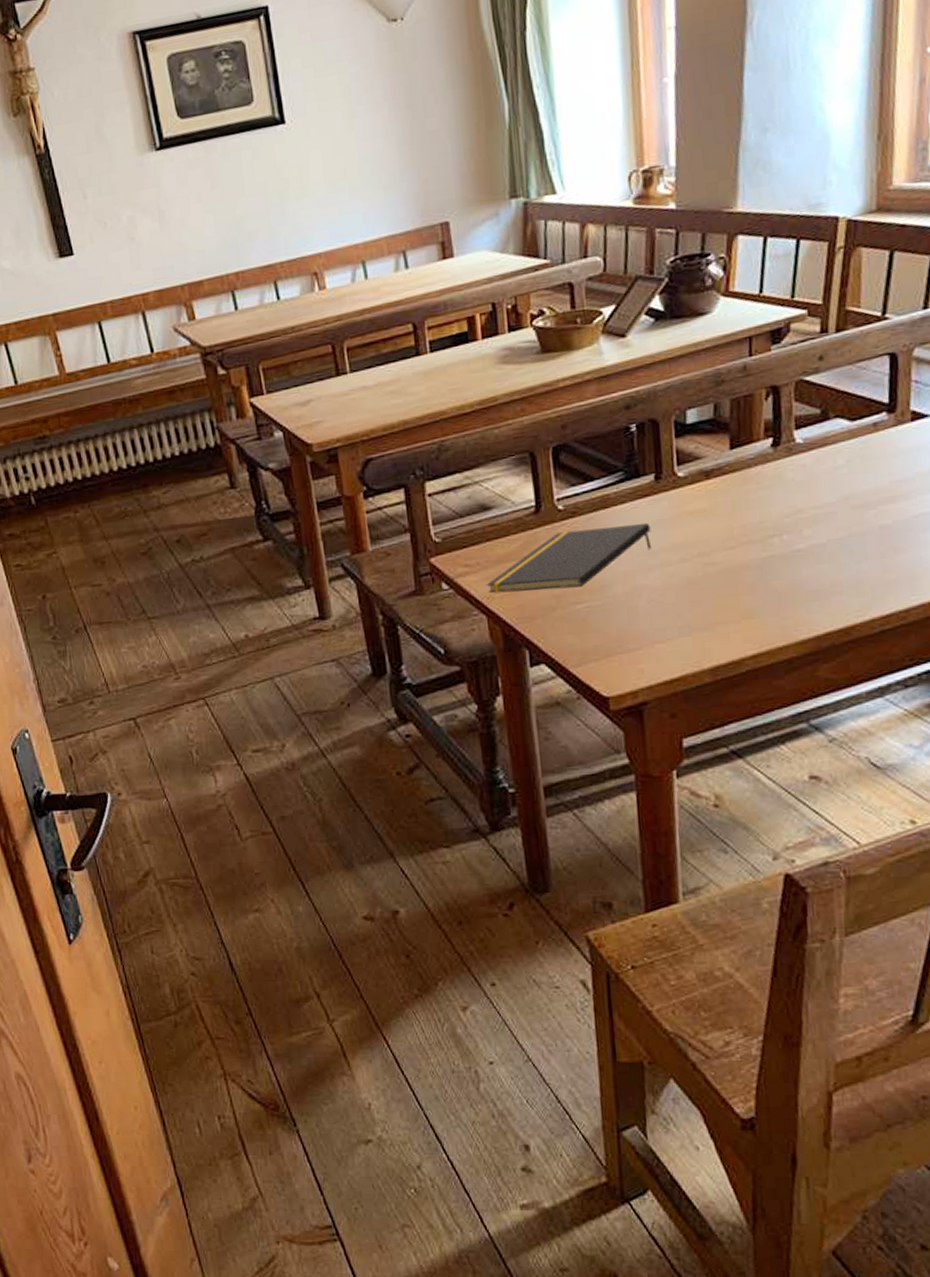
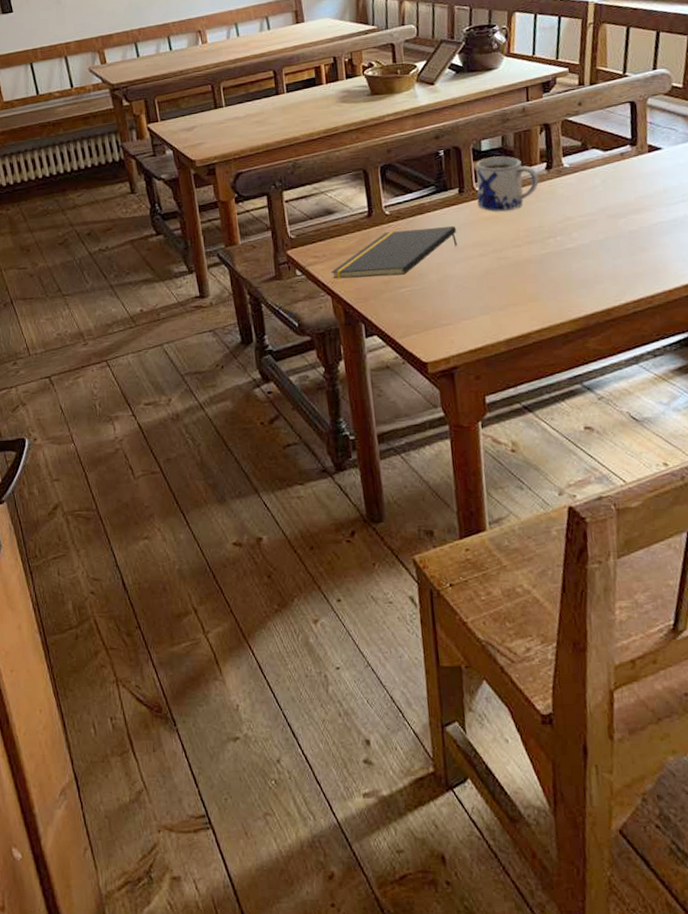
mug: none [678,430,762,504] -> present [476,156,539,212]

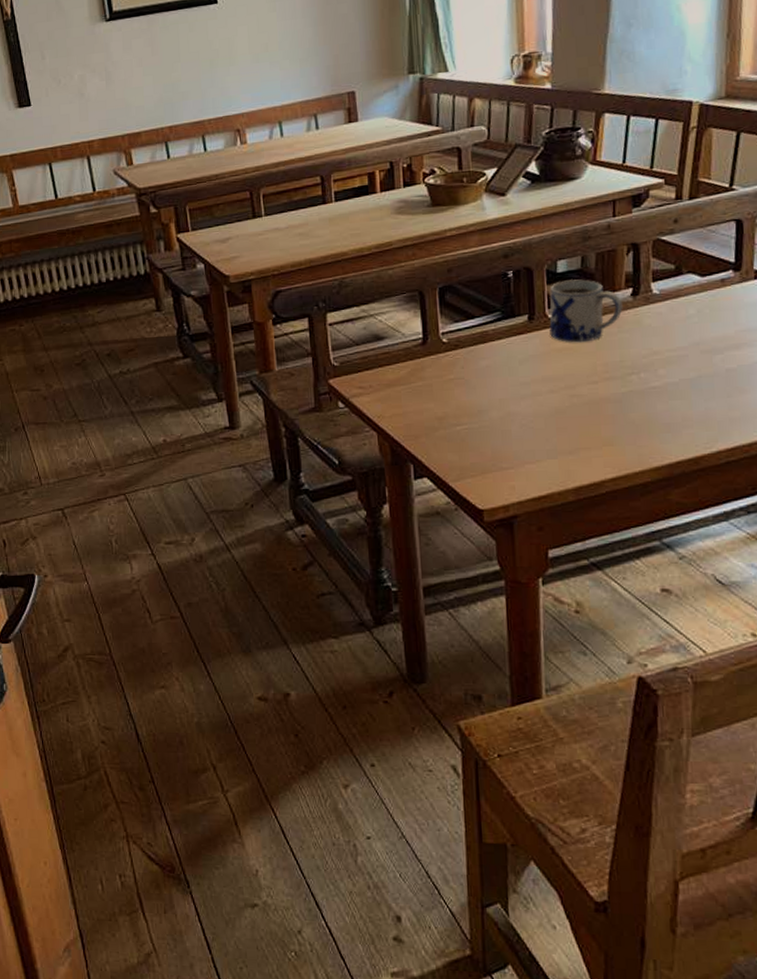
notepad: present [330,225,457,279] -> none [377,357,524,413]

